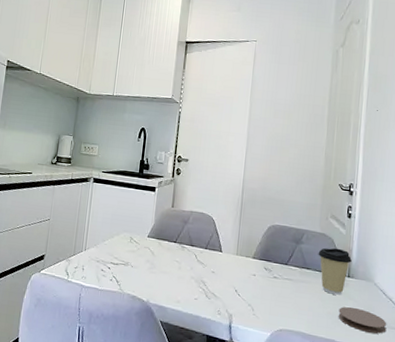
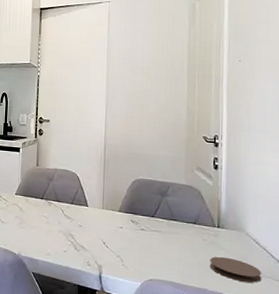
coffee cup: present [318,247,352,295] -> none [185,199,221,246]

